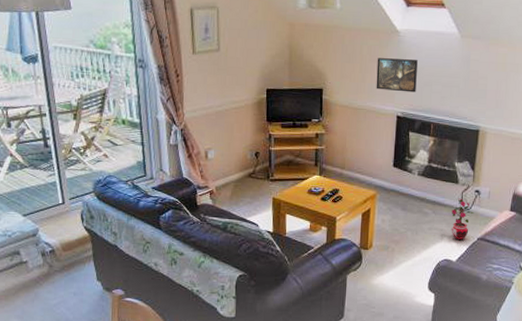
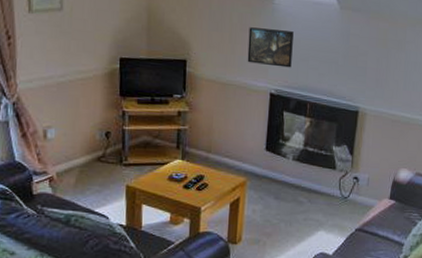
potted plant: present [451,197,474,241] -> none [327,184,353,232]

